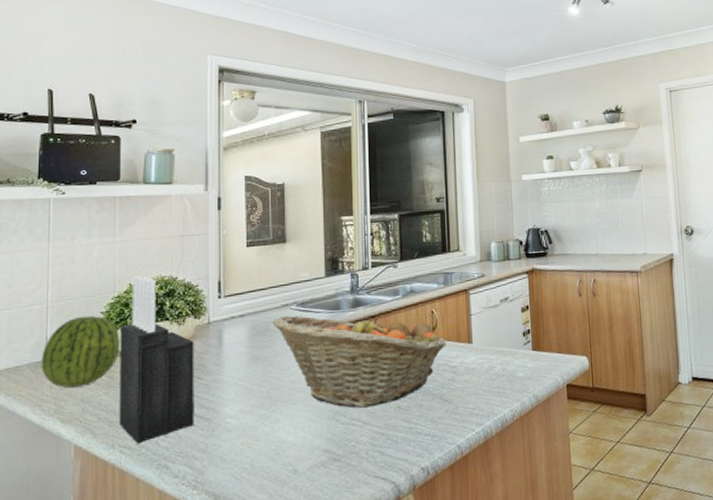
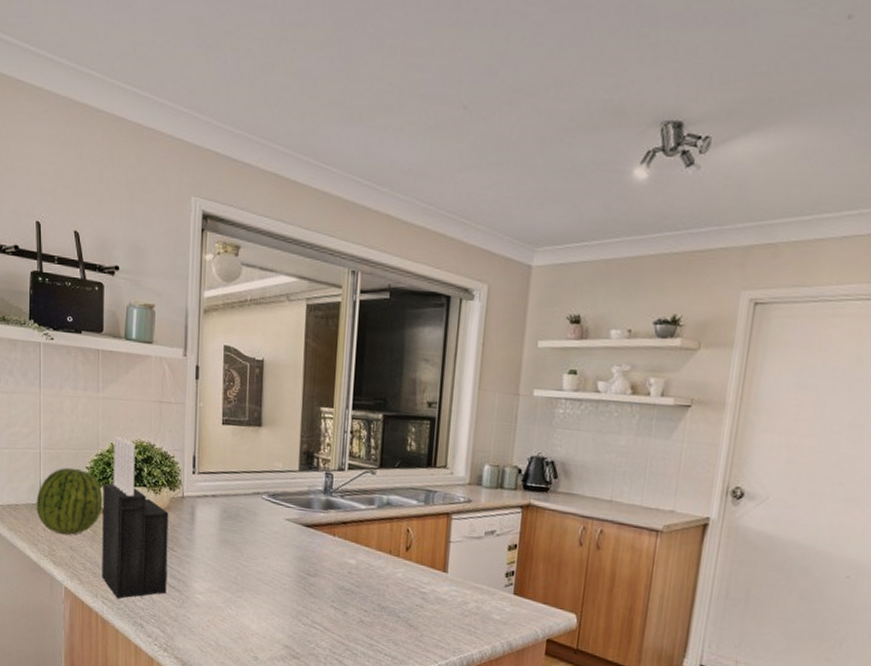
fruit basket: present [272,311,446,408] -> none [243,503,419,615]

